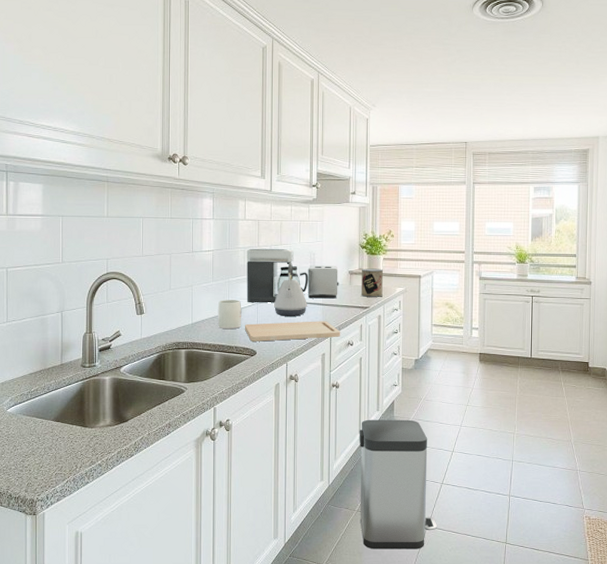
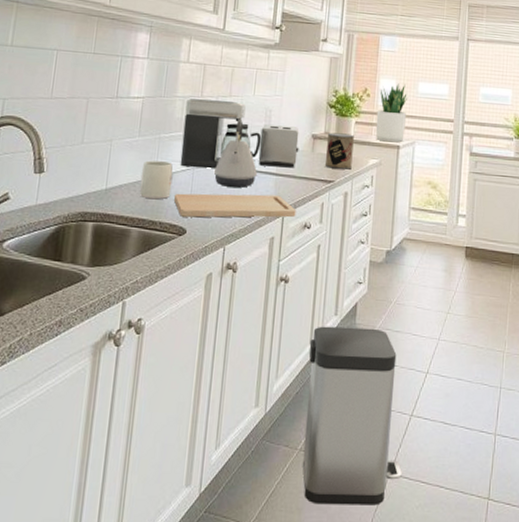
planter: none [400,224,426,273] -> present [375,83,408,143]

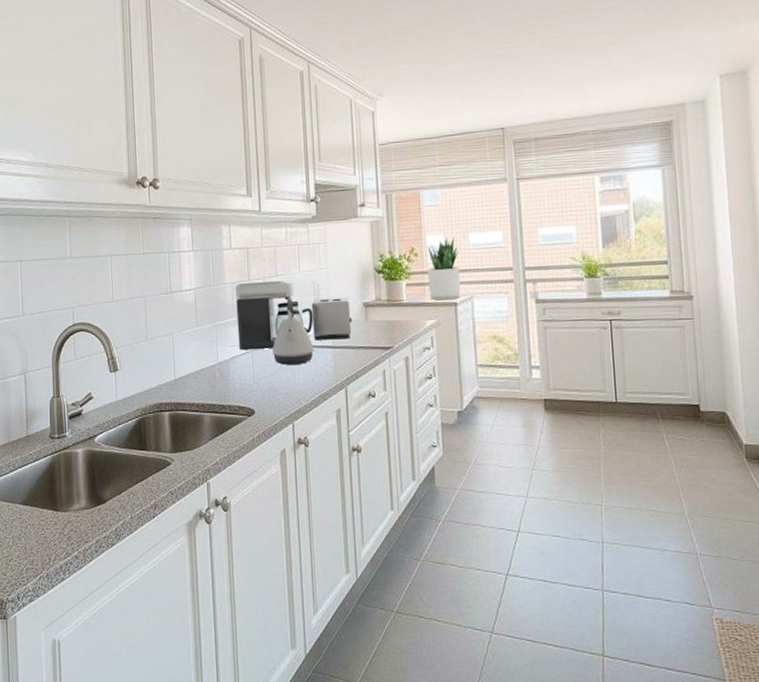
mug: present [140,160,173,200] -> none [204,347,235,385]
cutting board: present [173,193,296,218] -> none [237,368,359,398]
pedal bin: present [303,326,403,506] -> none [391,490,506,664]
tin can: present [324,132,354,170] -> none [380,297,409,335]

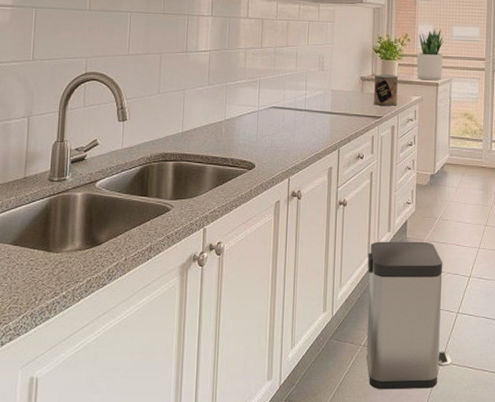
coffee maker: present [235,281,314,351] -> none [246,50,316,111]
kettle: present [271,297,314,365] -> none [276,66,314,126]
toaster: present [311,297,353,341] -> none [314,70,350,107]
tin can: none [380,297,409,335] -> present [373,74,398,106]
pedal bin: none [391,490,506,664] -> present [366,241,453,390]

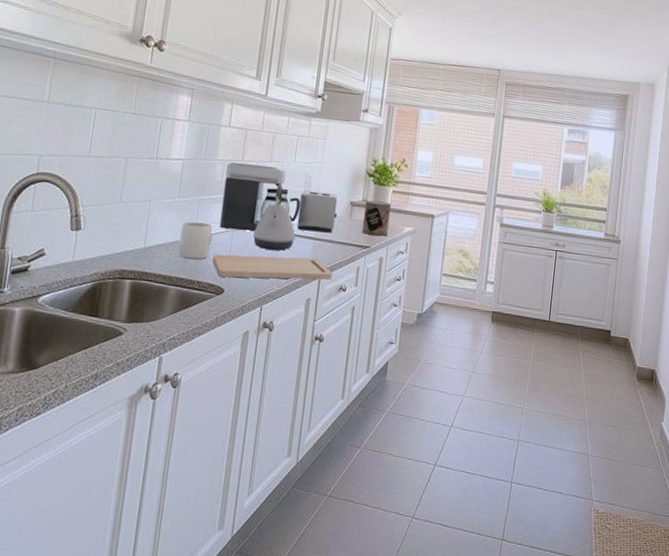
mug: none [212,106,241,140] -> present [178,221,213,260]
cutting board: none [242,131,350,154] -> present [212,254,333,280]
coffee maker: none [246,50,316,111] -> present [219,162,301,232]
kettle: none [276,66,314,126] -> present [252,184,296,251]
toaster: none [314,70,350,107] -> present [297,190,338,233]
pedal bin: present [366,241,453,390] -> none [331,382,425,546]
planter: present [416,28,444,81] -> none [411,155,445,212]

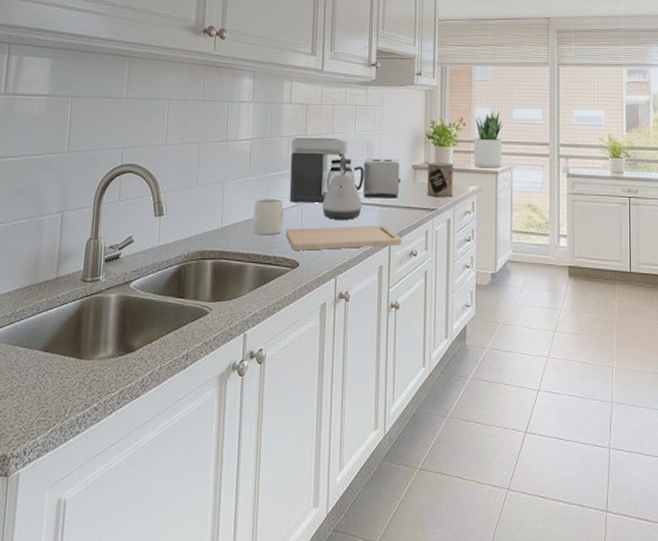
planter: none [411,155,445,212] -> present [473,111,503,169]

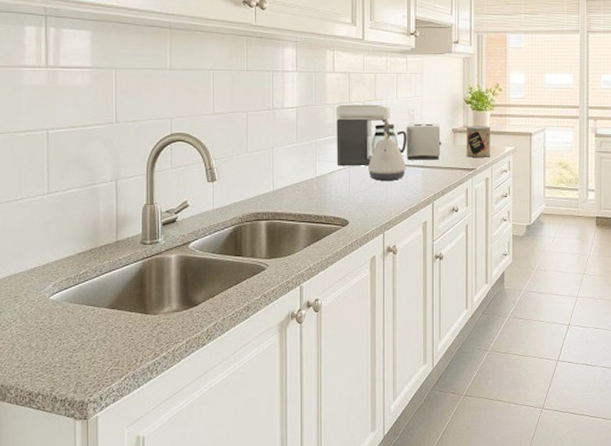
mug: present [253,199,283,235] -> none [303,163,331,197]
cutting board: present [285,225,402,251] -> none [334,185,444,210]
planter: present [473,111,503,169] -> none [509,77,537,130]

